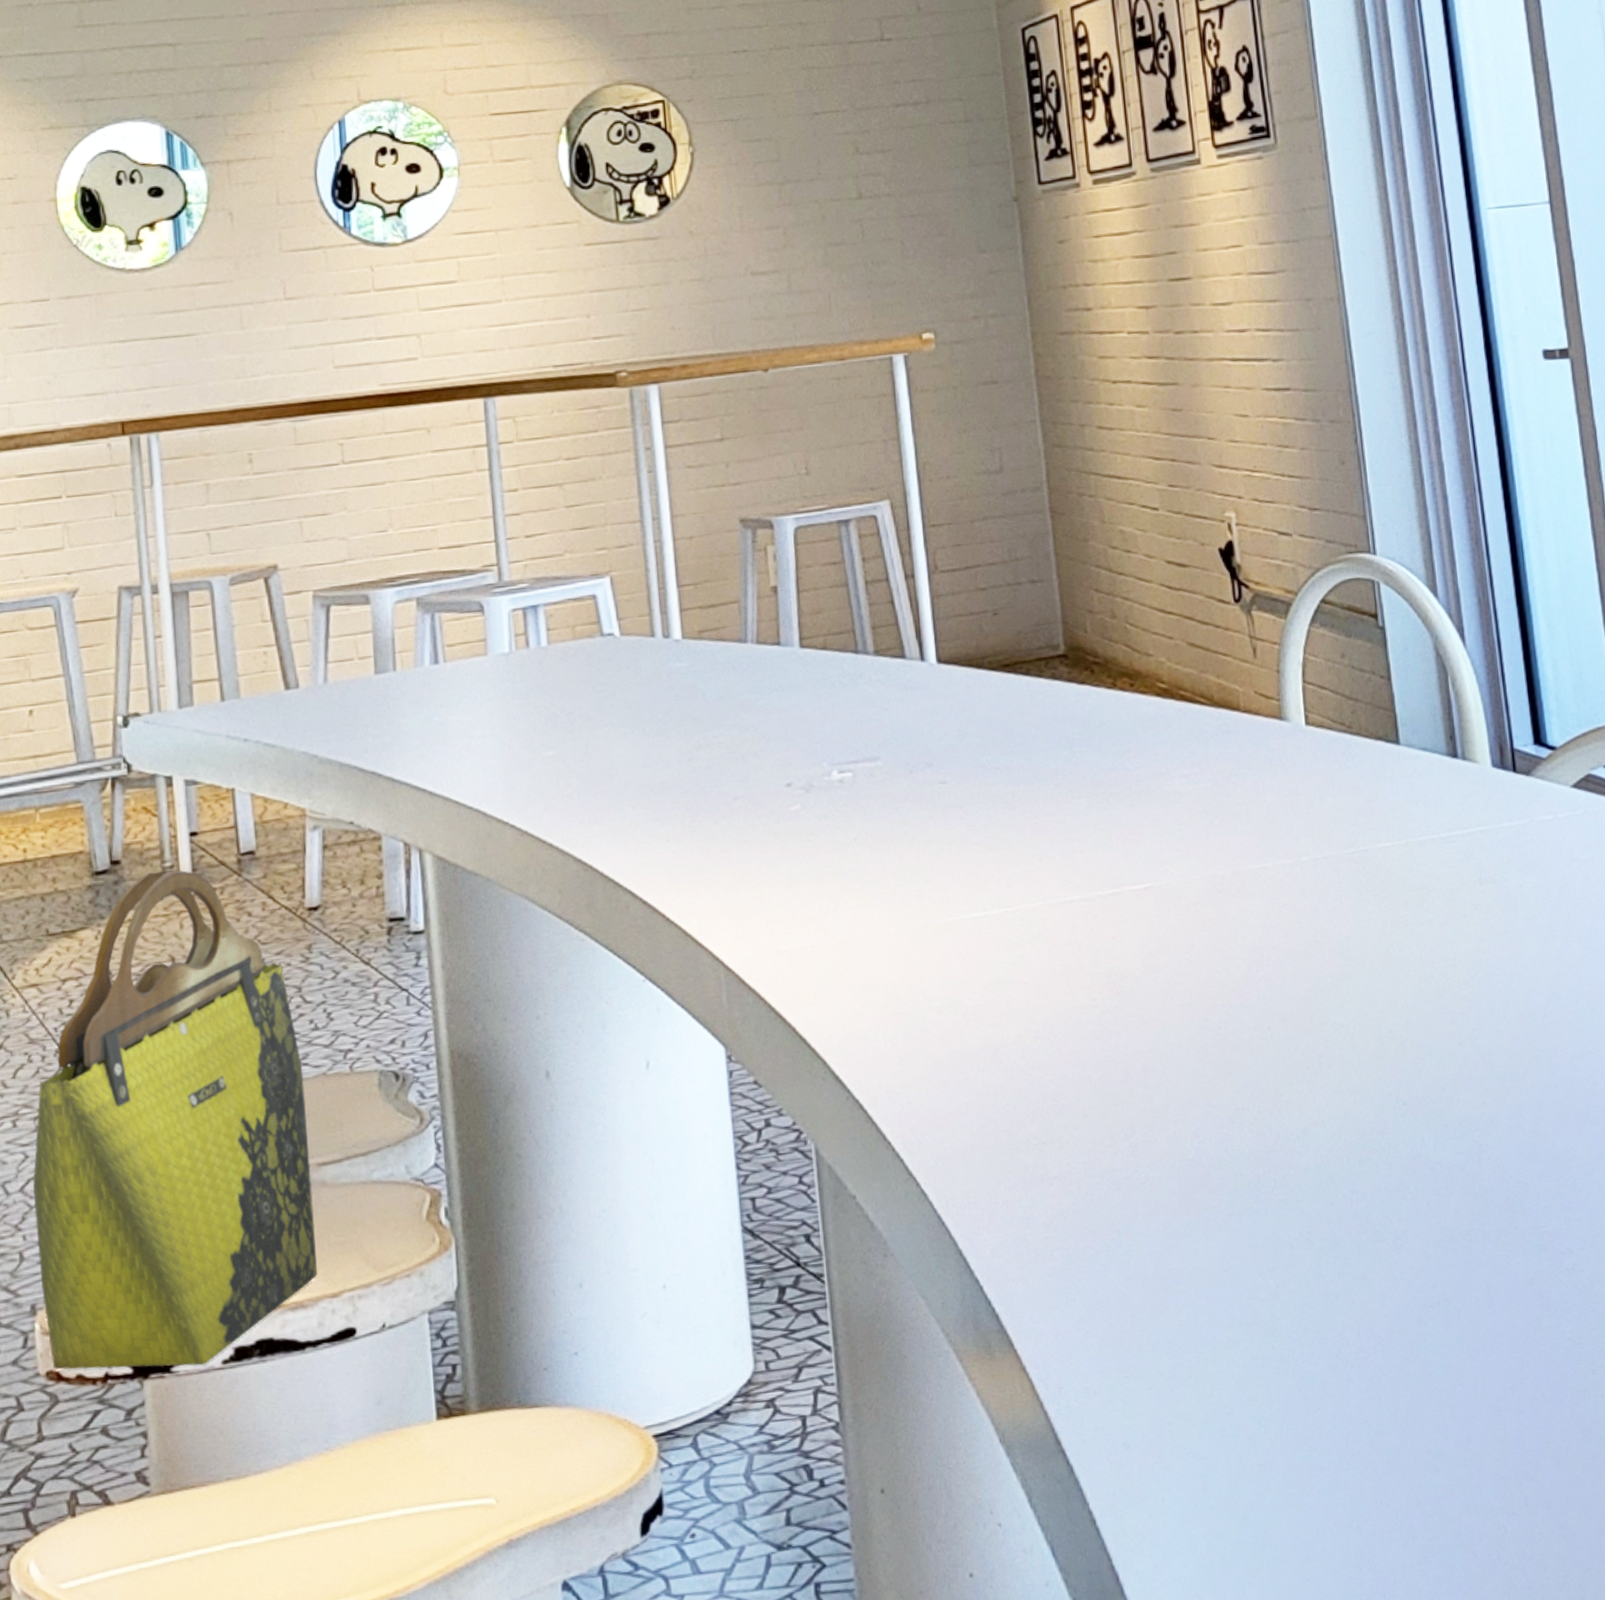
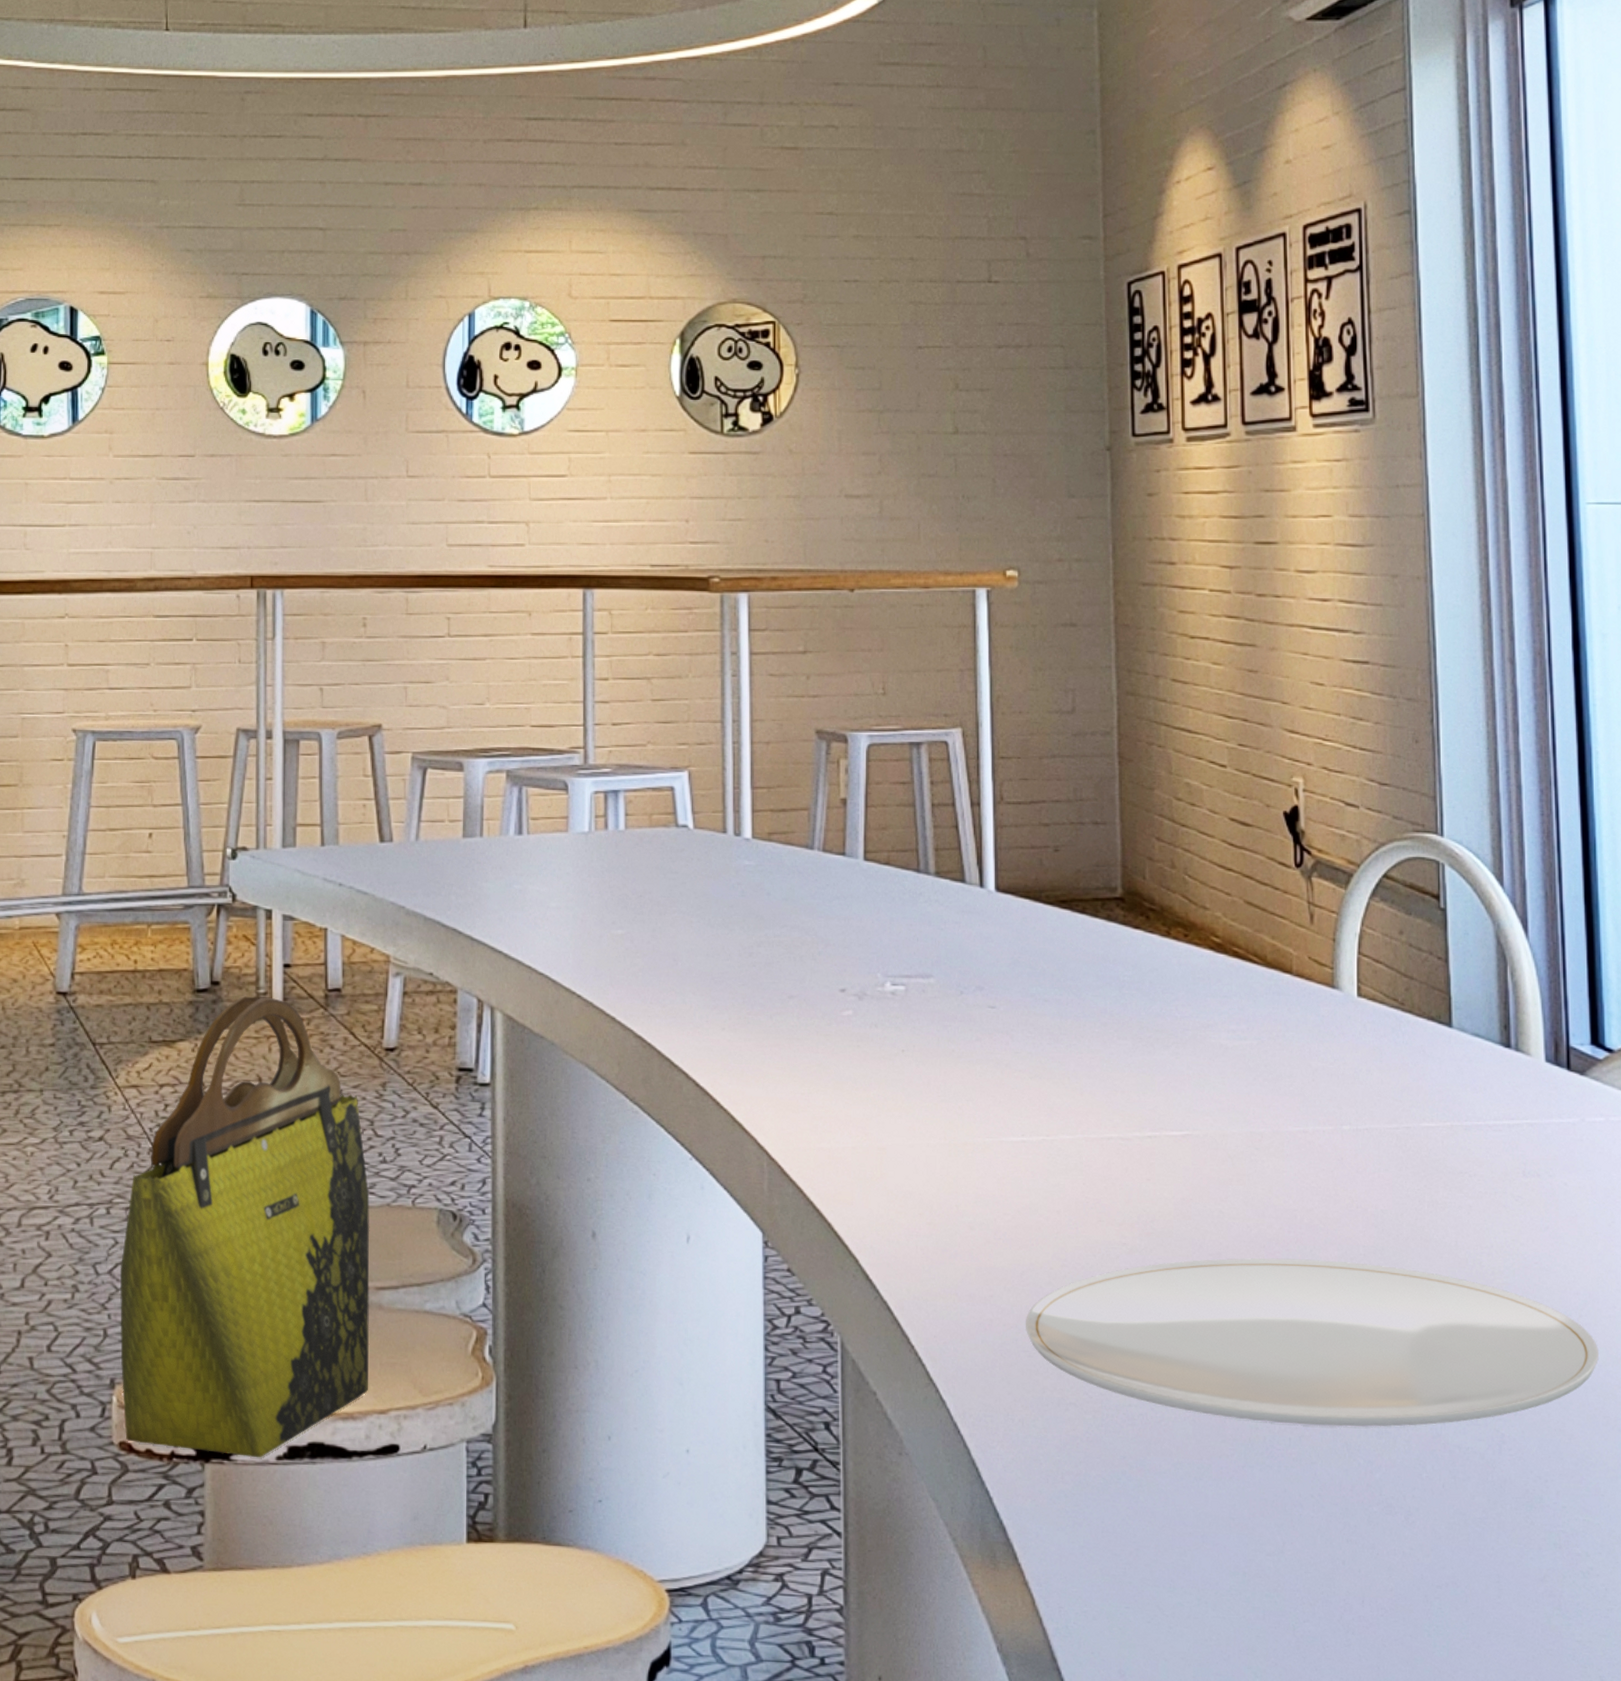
plate: none [1001,992,1566,1169] -> present [1025,1258,1599,1427]

